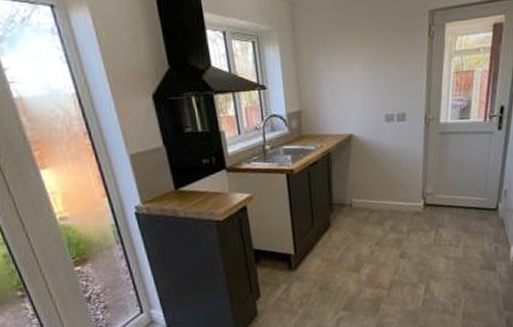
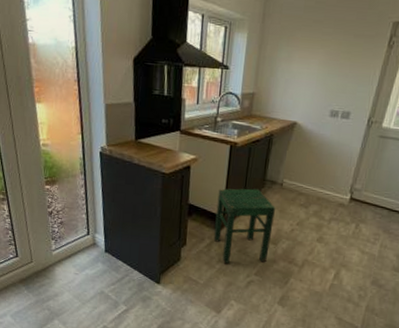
stool: none [284,216,353,307] -> present [213,188,275,264]

